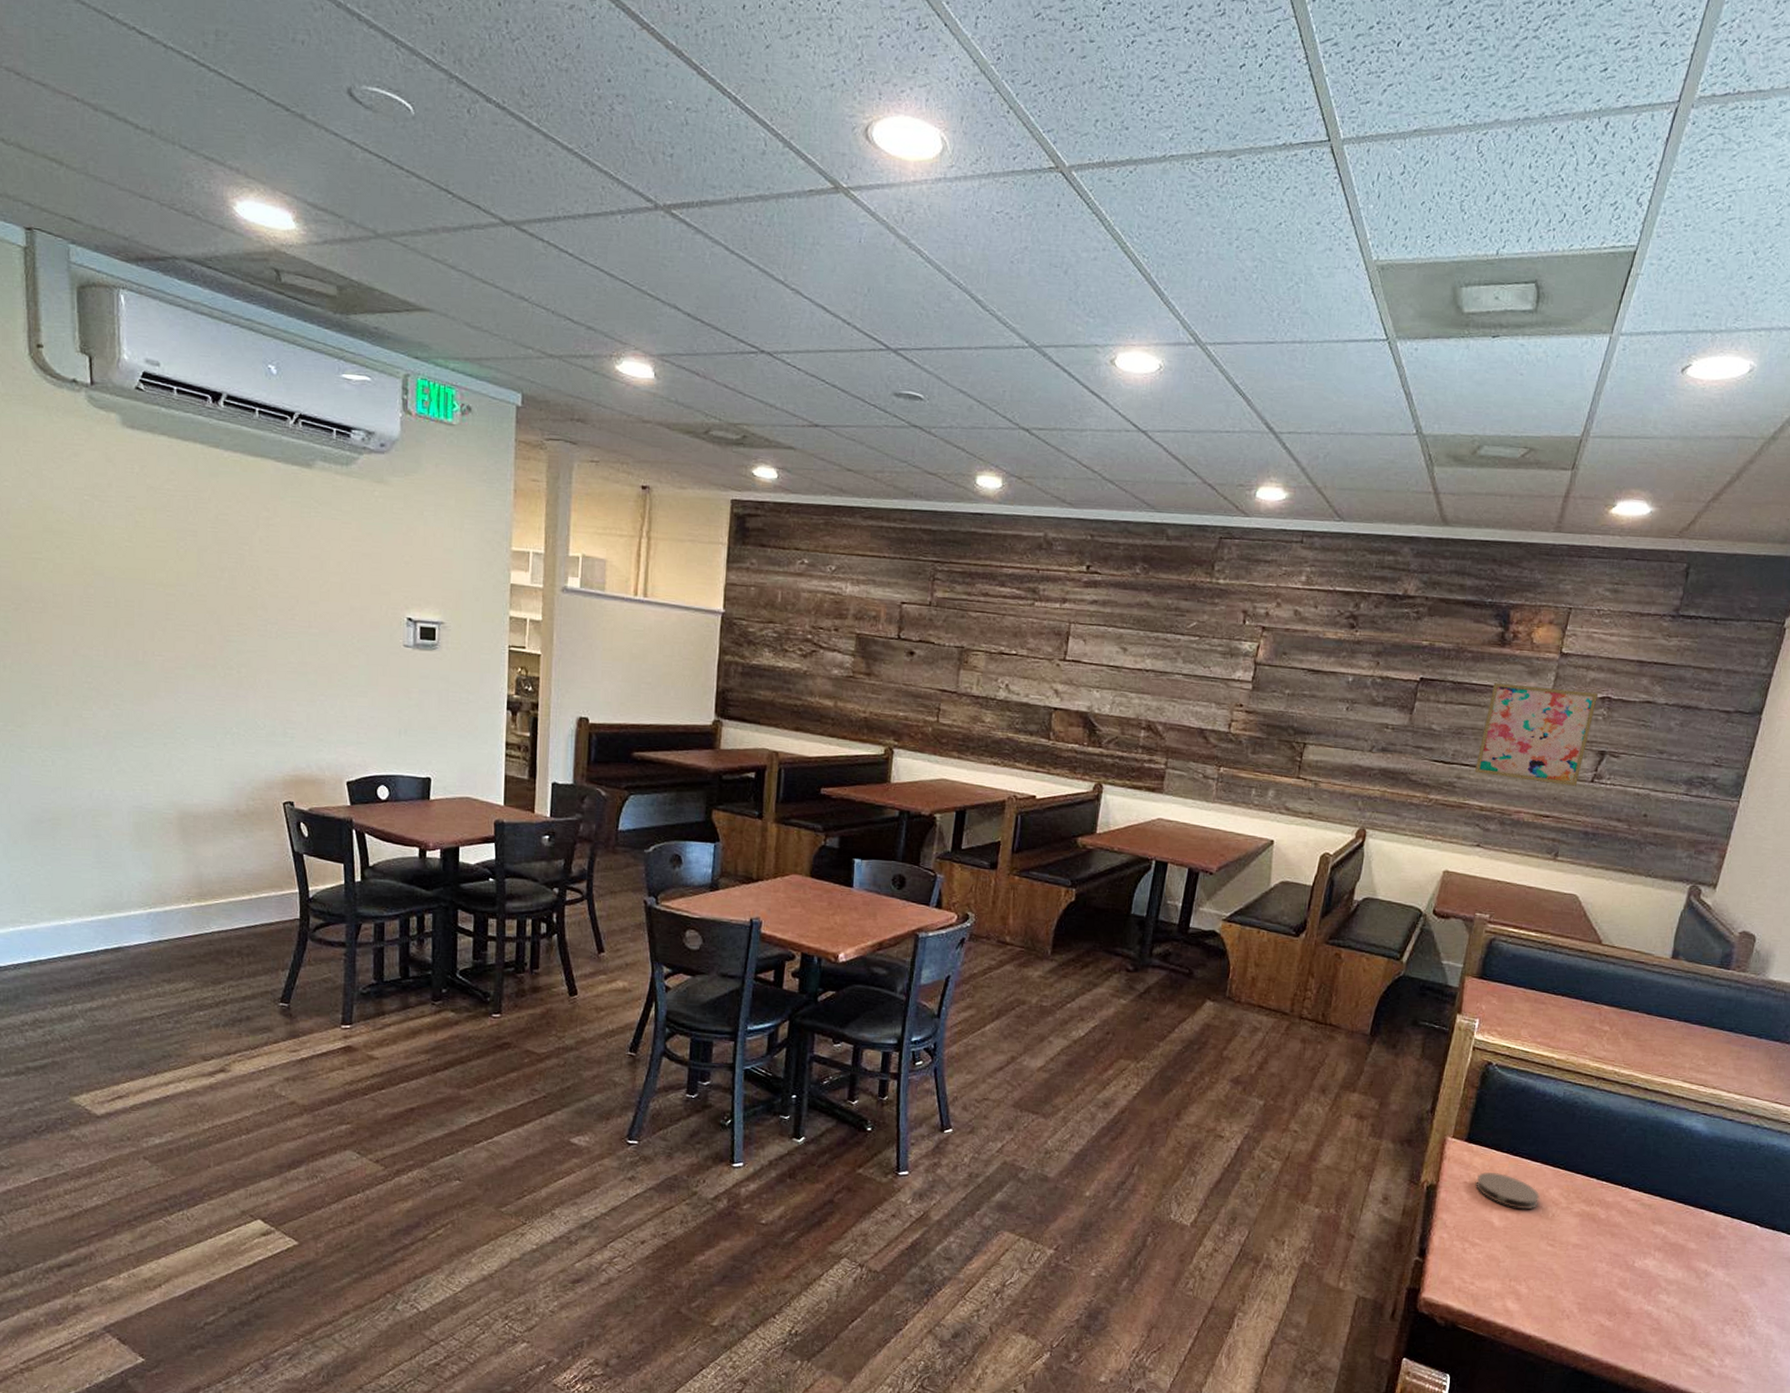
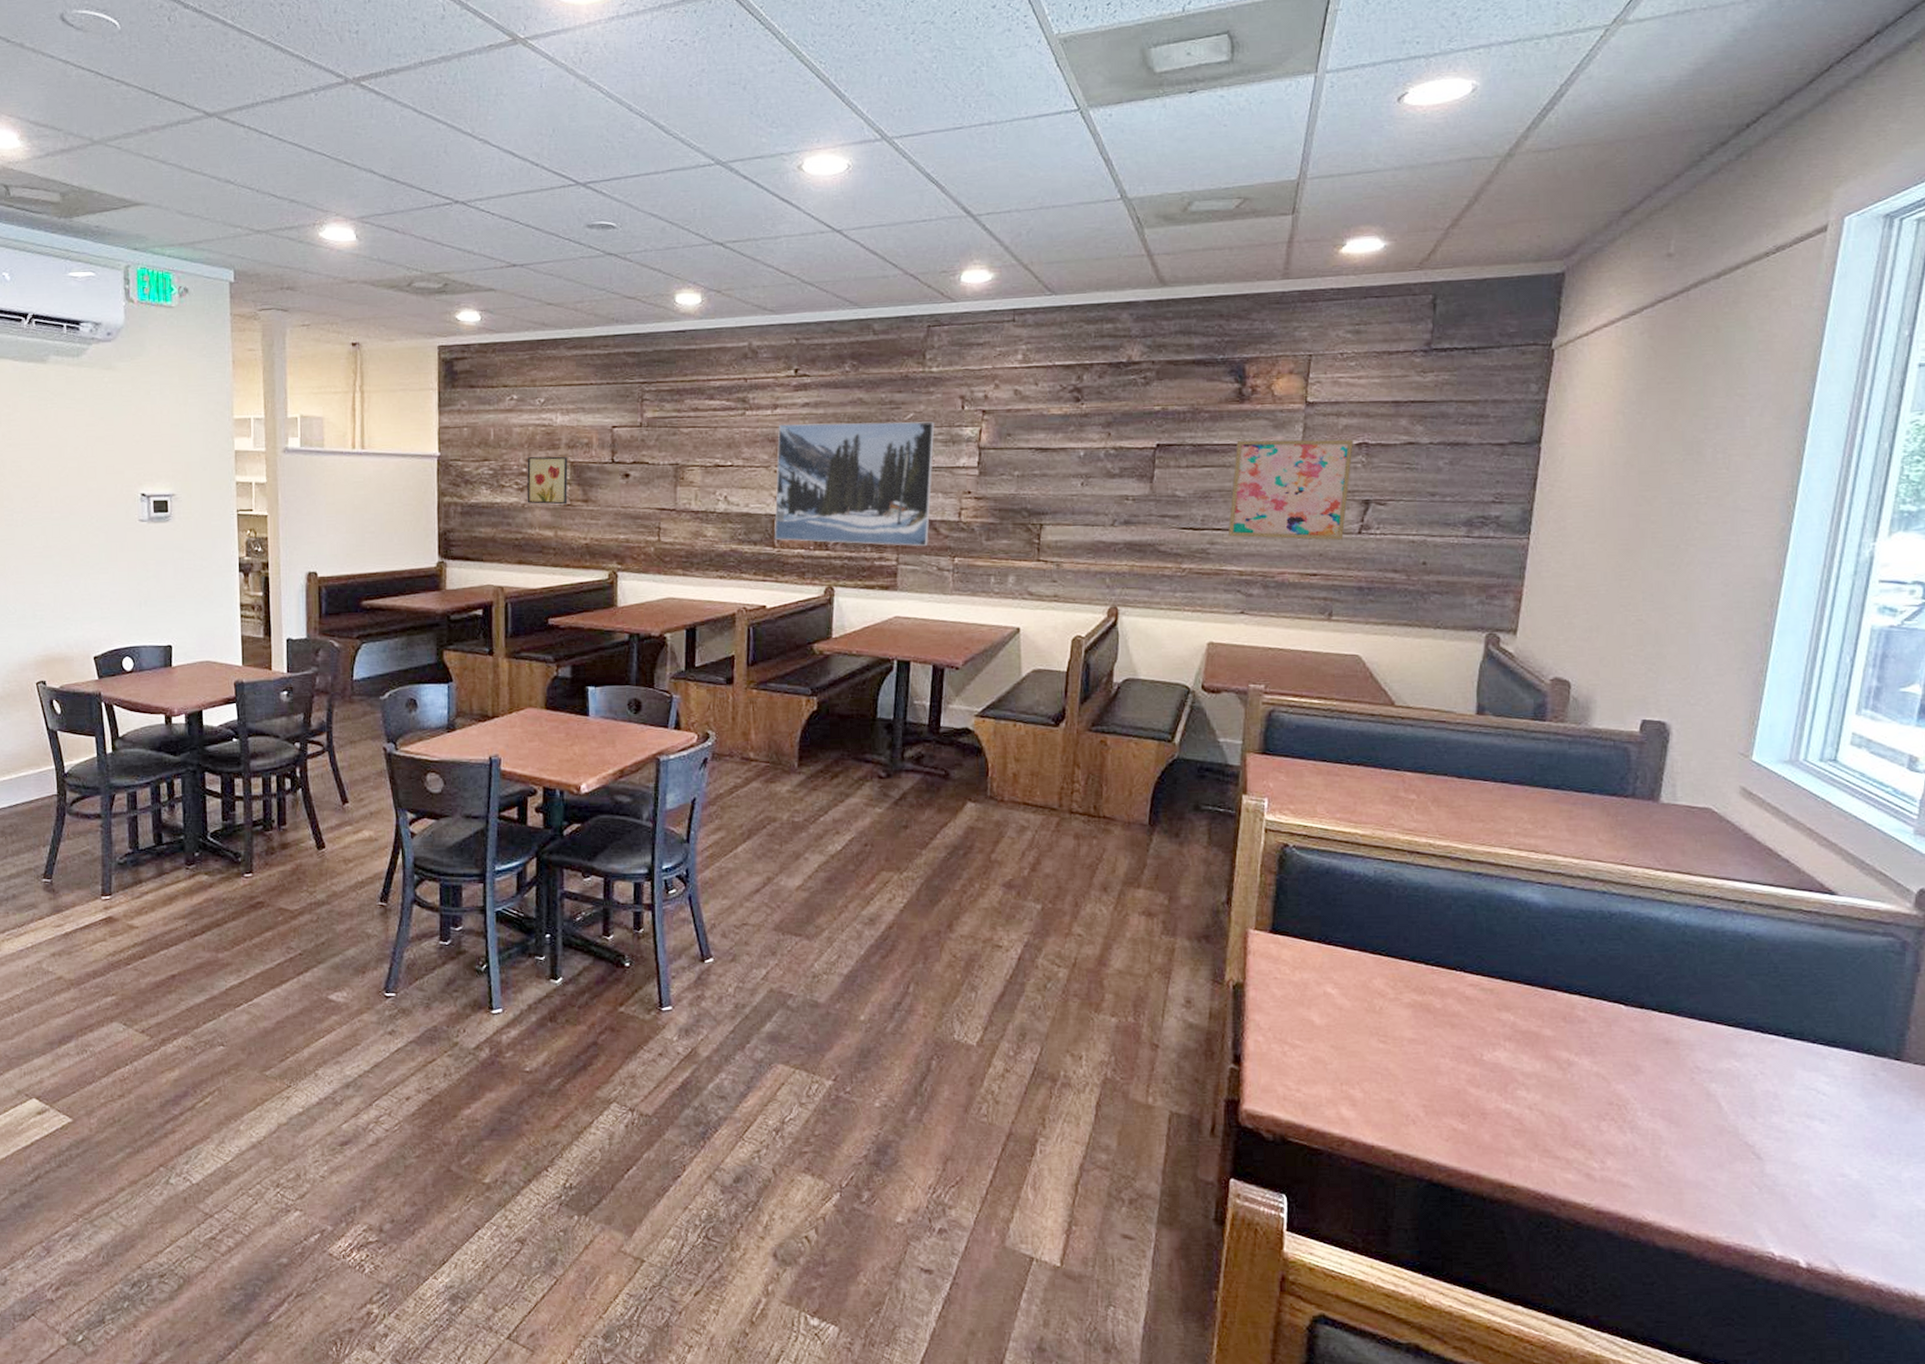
wall art: none [809,624,854,676] -> present [527,456,568,505]
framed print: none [1051,618,1216,754] -> present [774,421,935,547]
coaster: present [1475,1172,1540,1210] -> none [1288,965,1363,1004]

